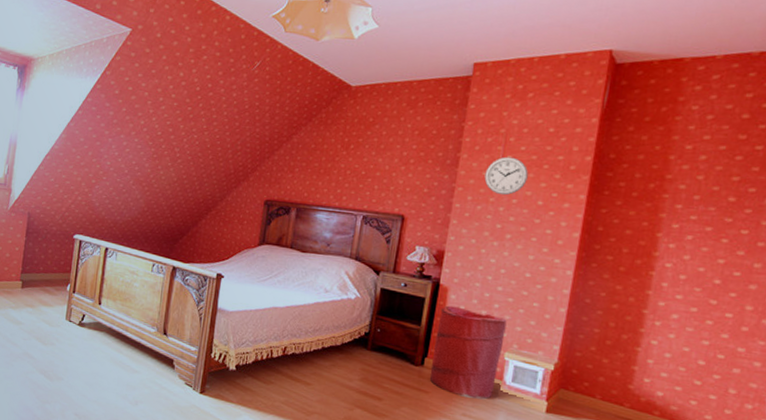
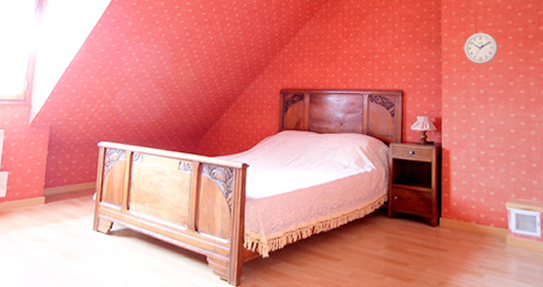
laundry hamper: present [429,305,507,400] -> none [446,166,504,250]

